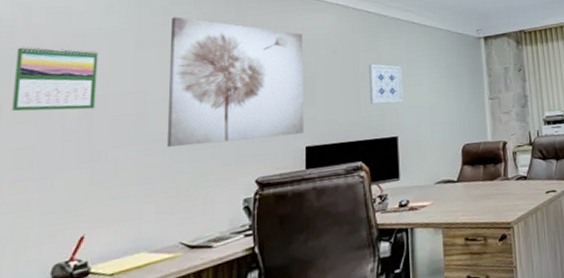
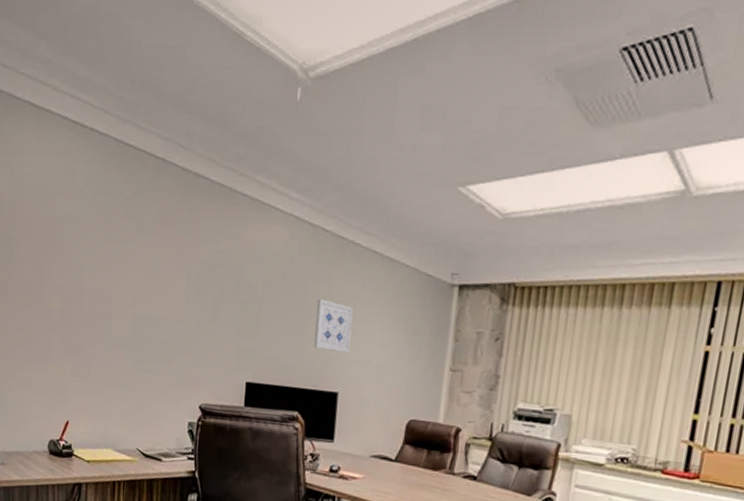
calendar: present [11,46,99,112] -> none [15,225,75,301]
wall art: present [166,17,304,147] -> none [127,210,253,368]

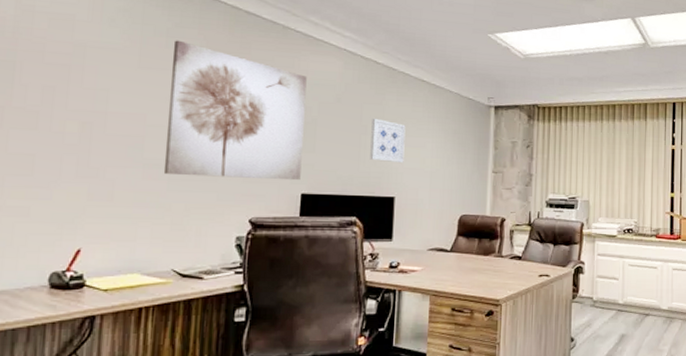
wall art: none [127,210,253,368] -> present [163,40,307,181]

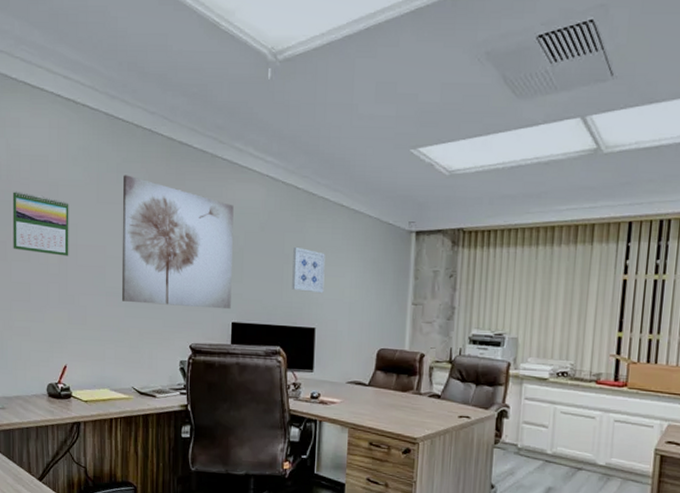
calendar: none [13,49,100,125] -> present [12,190,69,257]

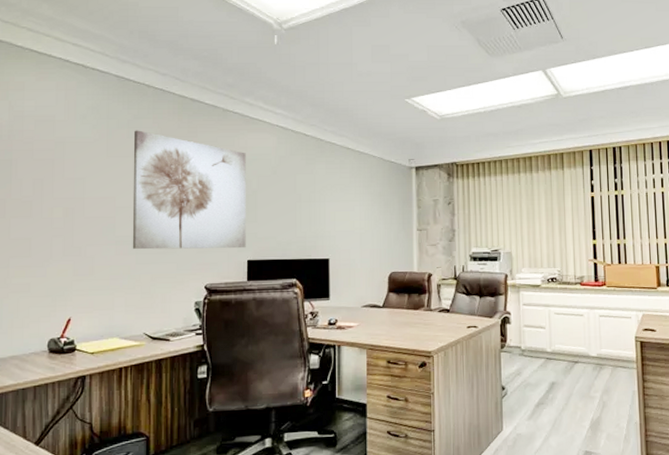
calendar: present [12,190,69,257] -> none [12,149,76,210]
wall art: present [292,247,325,294] -> none [305,187,335,227]

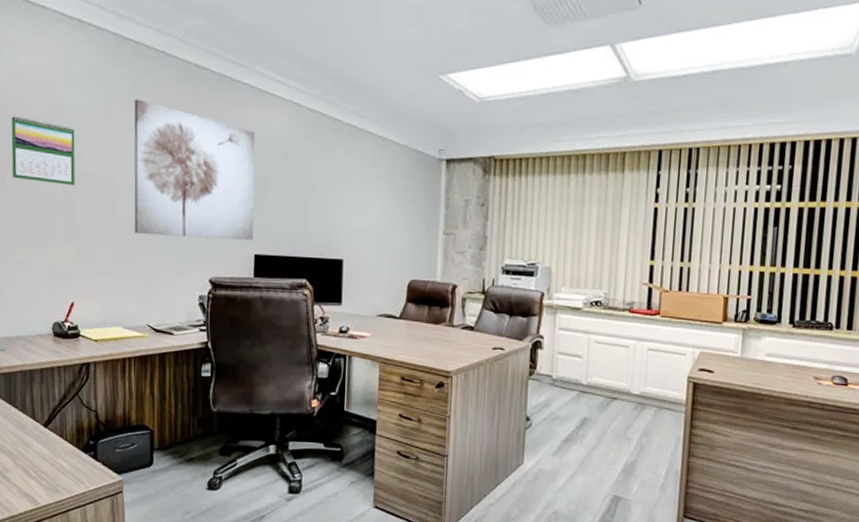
calendar: none [12,149,76,210] -> present [11,115,75,186]

